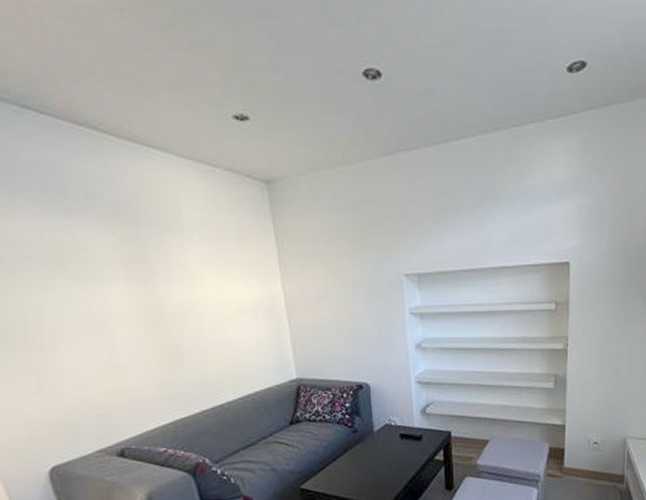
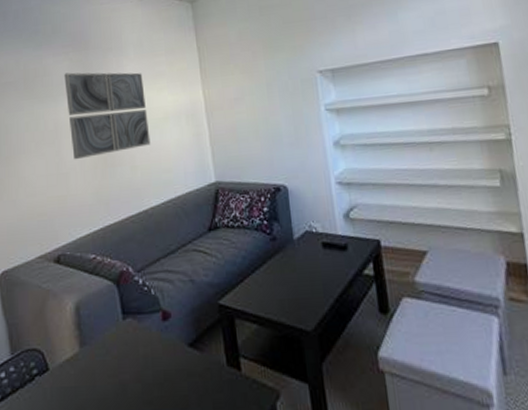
wall art: none [108,251,224,352] -> present [64,72,151,160]

